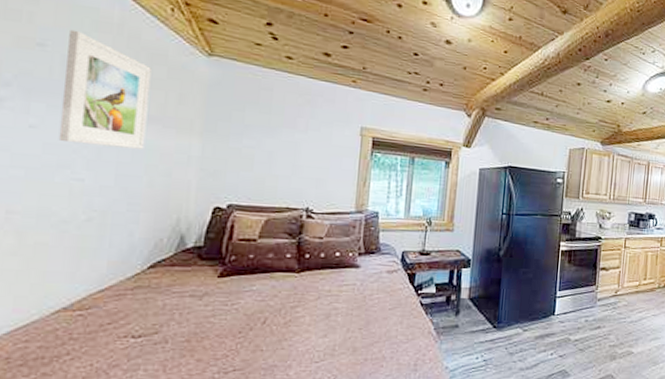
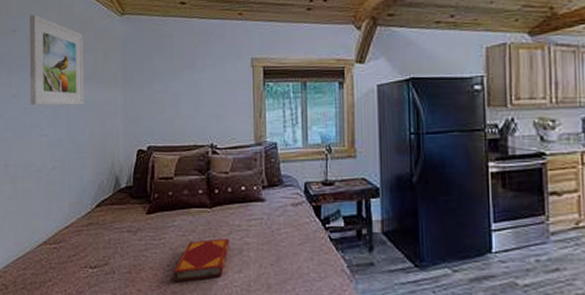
hardback book: none [246,303,316,349] -> present [174,238,229,282]

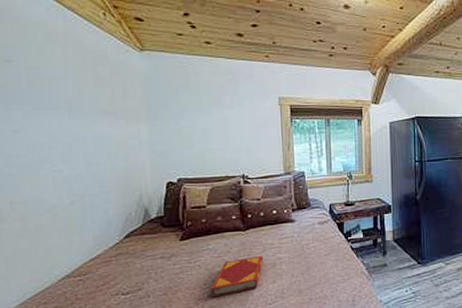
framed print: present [29,14,84,106] -> none [27,44,104,141]

